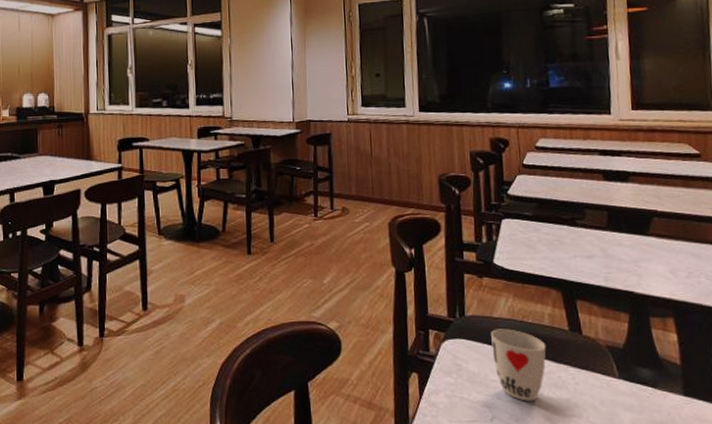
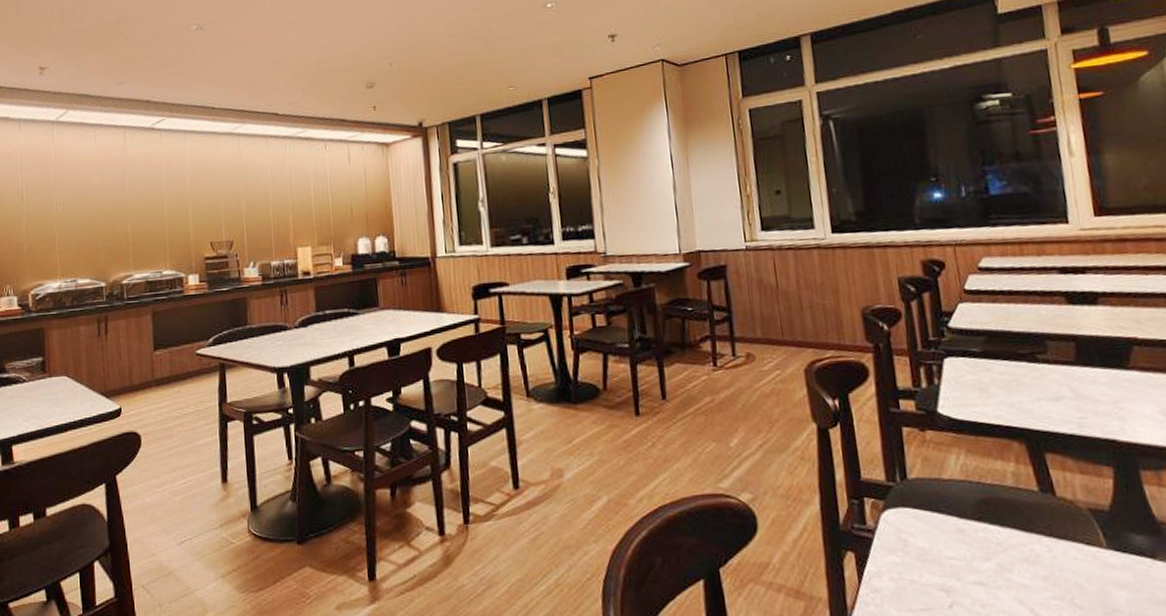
cup: present [491,329,546,401] -> none [941,492,1013,582]

